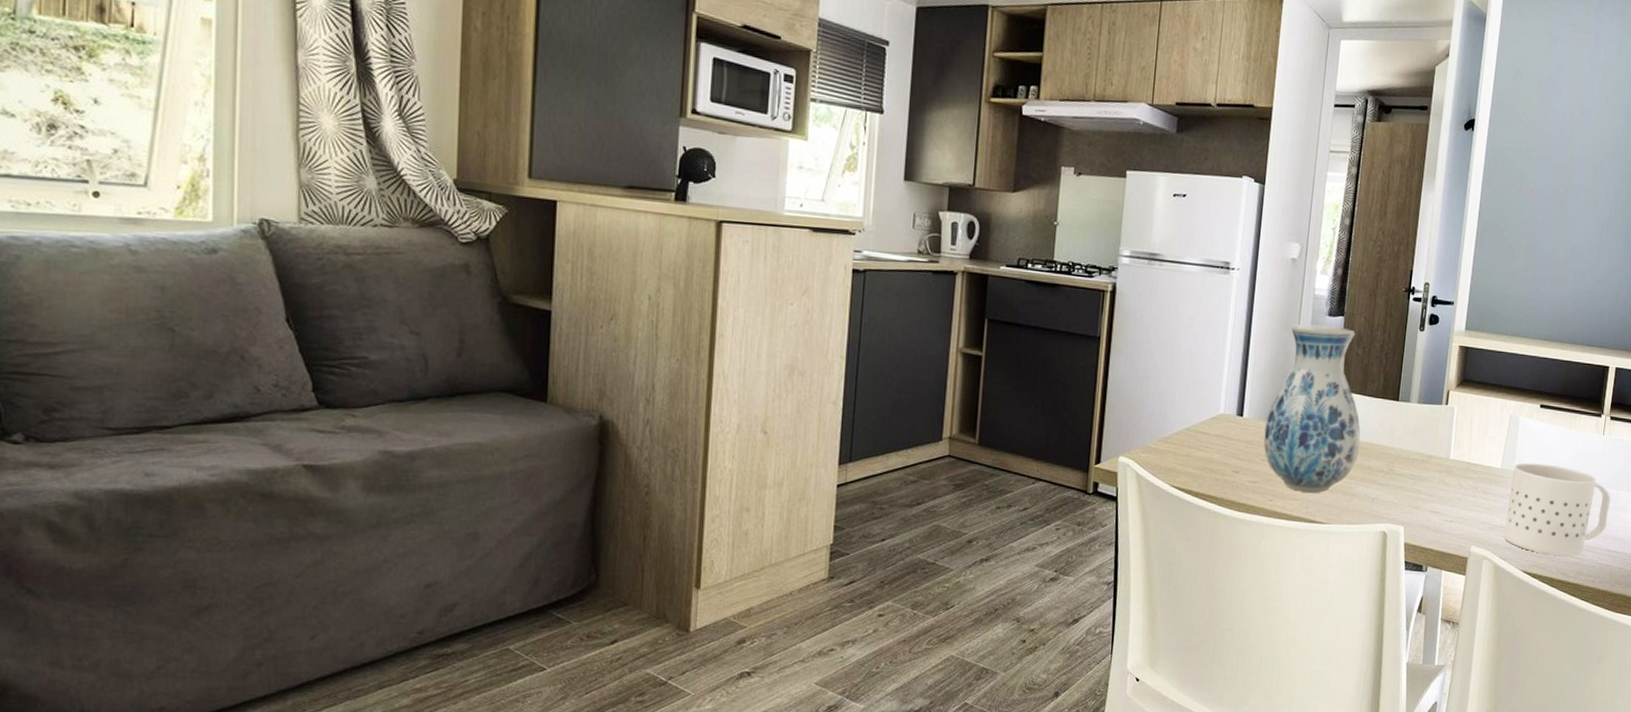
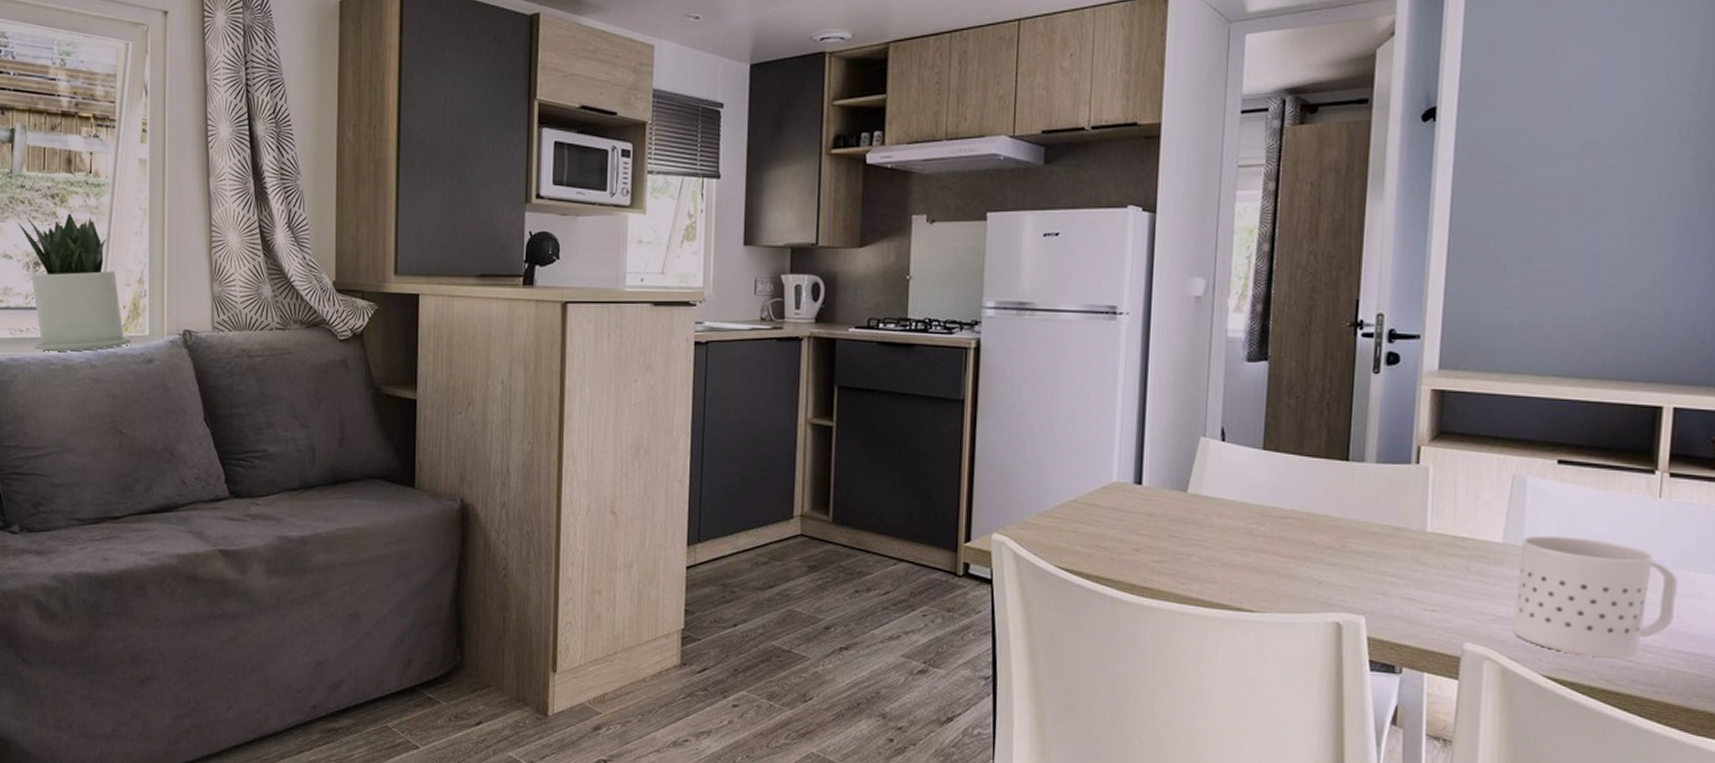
planter: none [22,69,190,234] -> present [17,213,133,353]
vase: present [1263,323,1361,493] -> none [1168,372,1299,575]

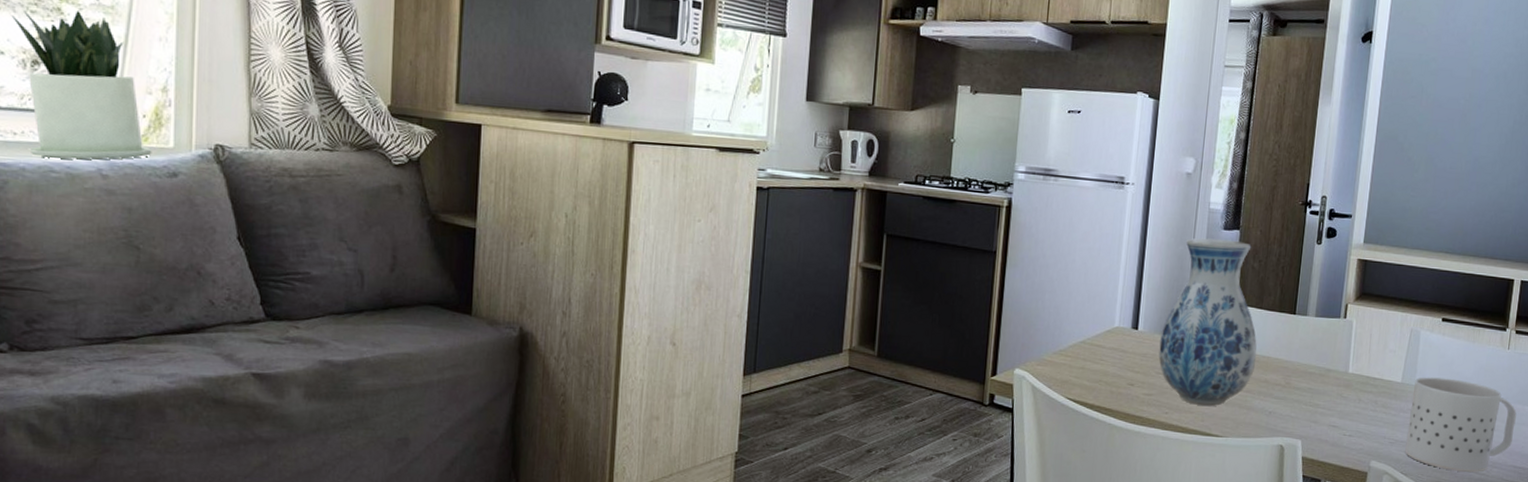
vase: none [1168,372,1299,575] -> present [1158,237,1257,406]

